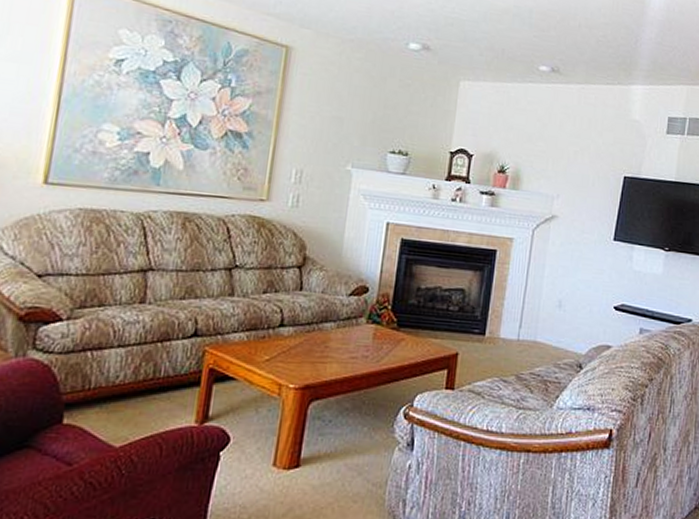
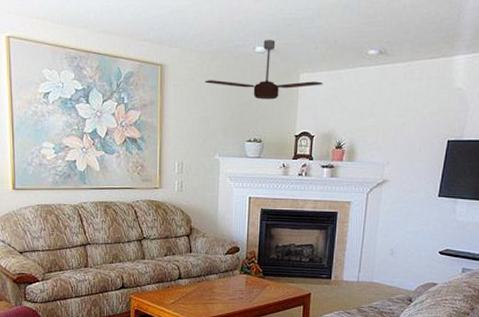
ceiling fan: none [342,37,487,107] -> present [205,40,324,100]

